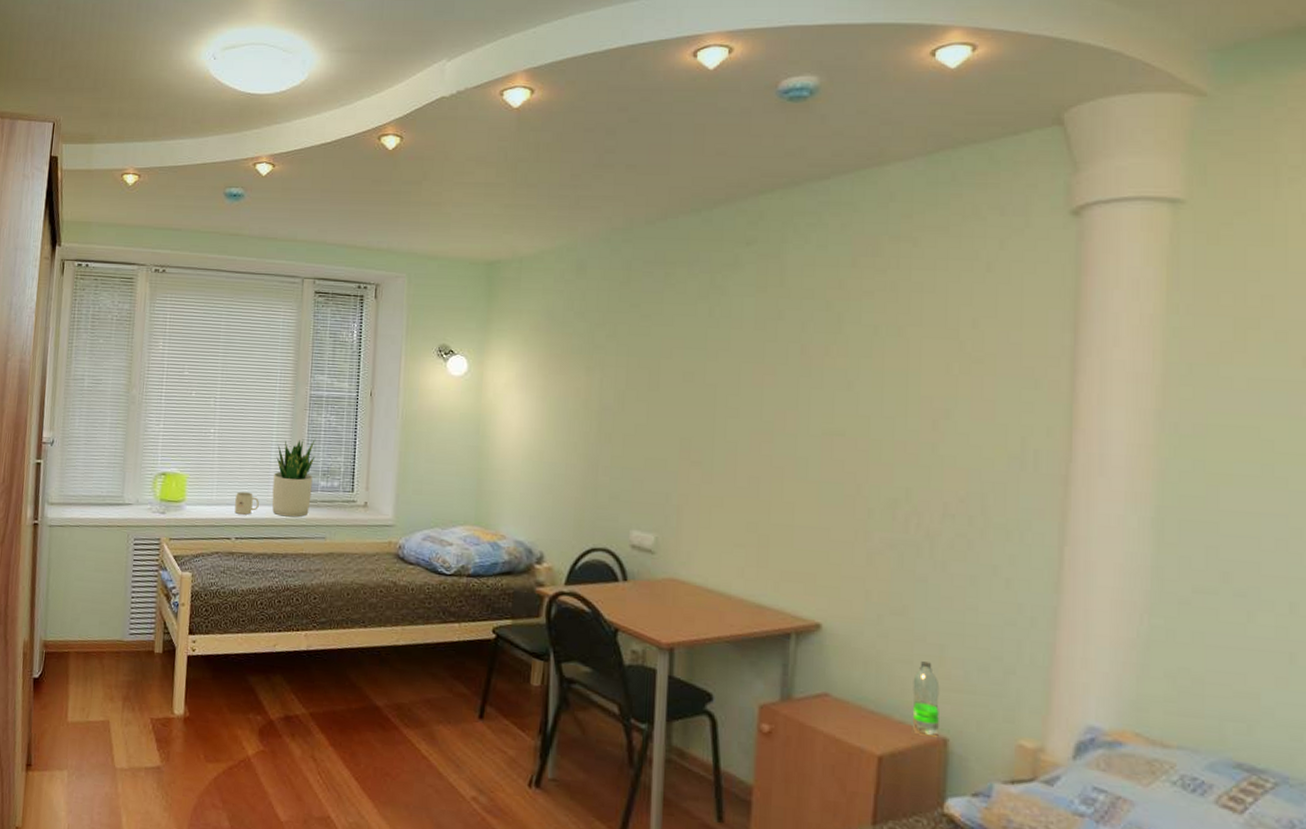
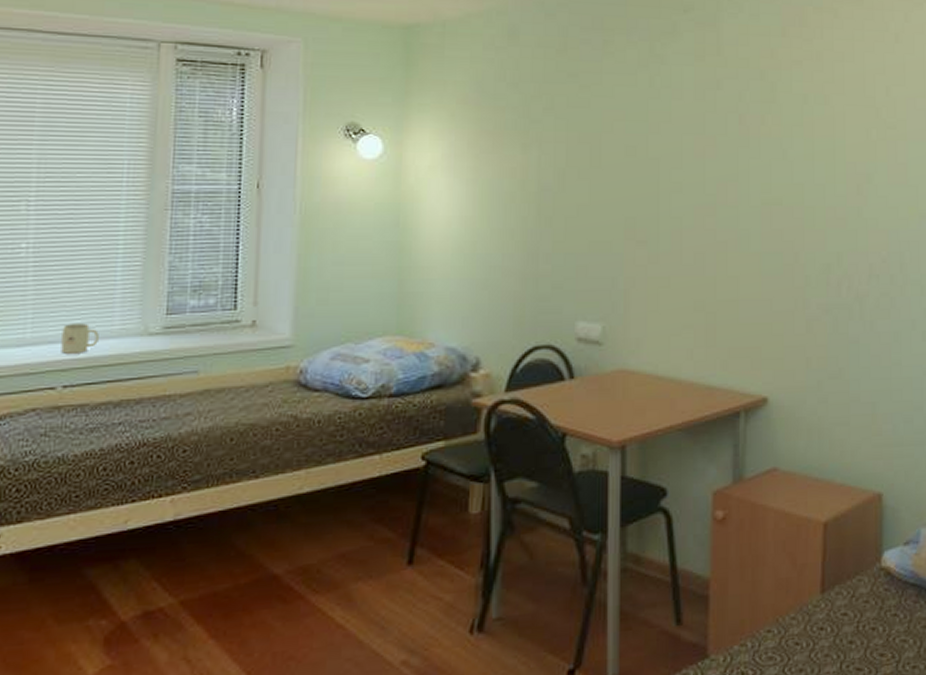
planter: present [272,438,316,518] -> none [118,246,182,350]
bottle: present [912,661,940,737] -> none [850,421,874,494]

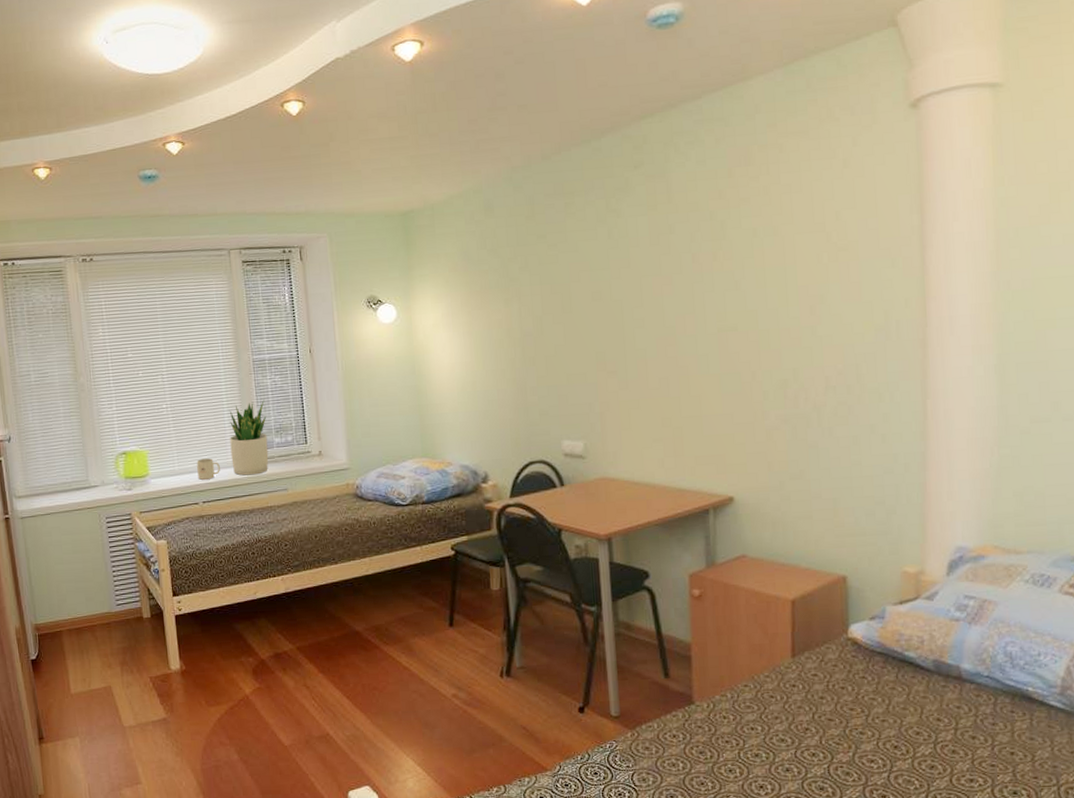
planter: none [118,246,182,350] -> present [229,399,269,476]

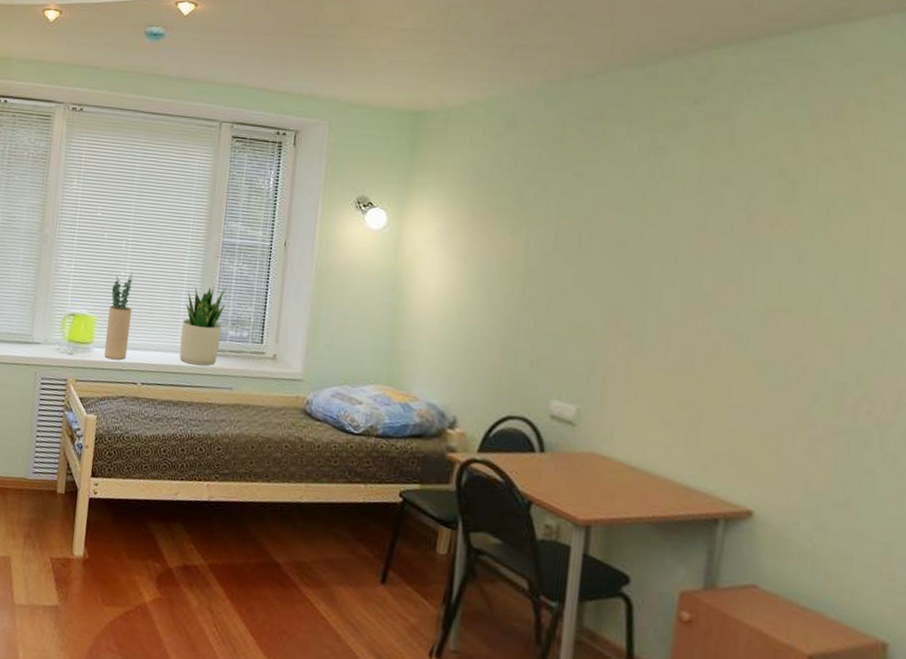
vase: none [156,404,184,487] -> present [104,273,134,360]
mug: present [197,458,220,480] -> none [142,337,167,361]

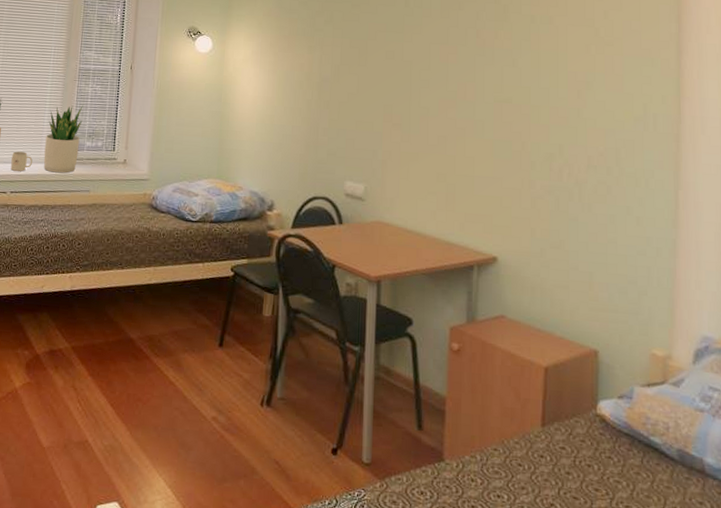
mug: none [142,337,167,361] -> present [10,151,33,171]

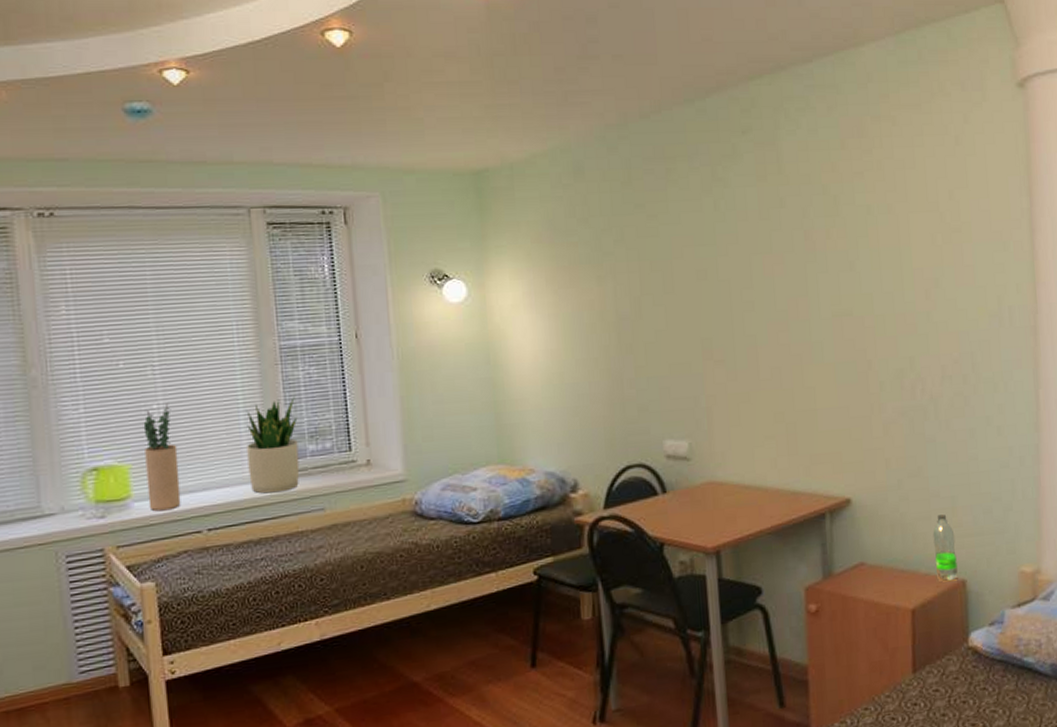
mug: present [10,151,33,171] -> none [200,473,233,501]
bottle: none [569,286,591,349] -> present [933,514,958,582]

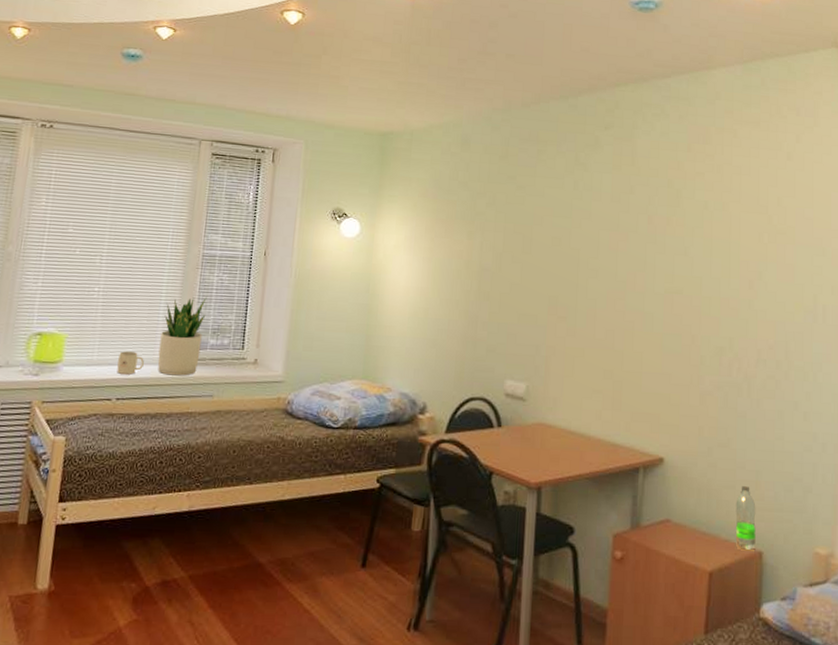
vase: present [143,403,181,512] -> none [74,288,109,378]
mug: none [200,473,233,501] -> present [117,351,144,375]

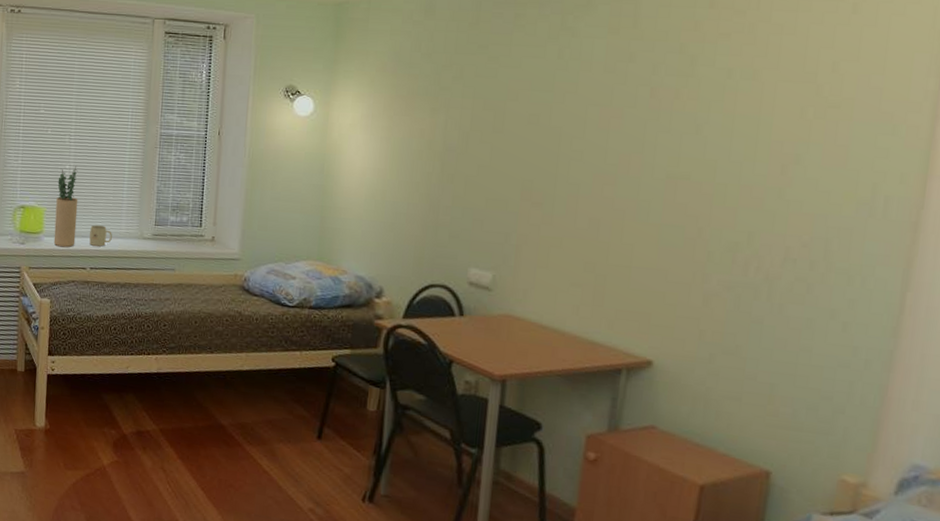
vase: none [74,288,109,378] -> present [53,165,78,248]
planter: present [157,297,207,376] -> none [124,175,166,250]
bottle: present [735,486,756,551] -> none [737,399,767,469]

